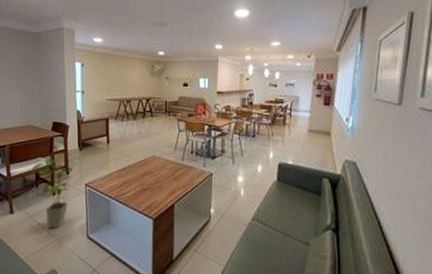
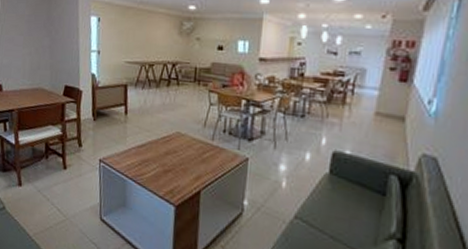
house plant: present [31,158,72,229] -> none [40,127,85,206]

